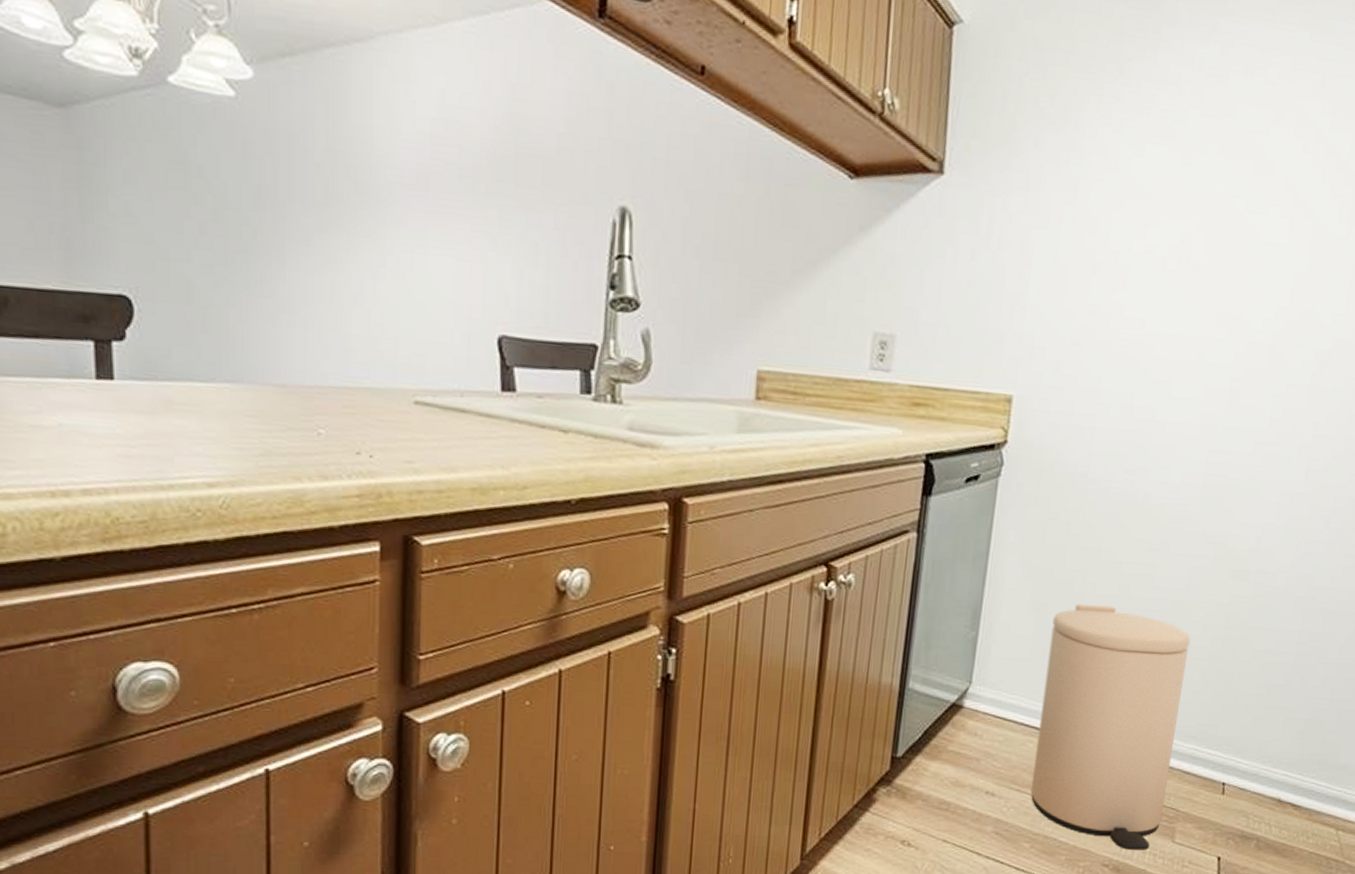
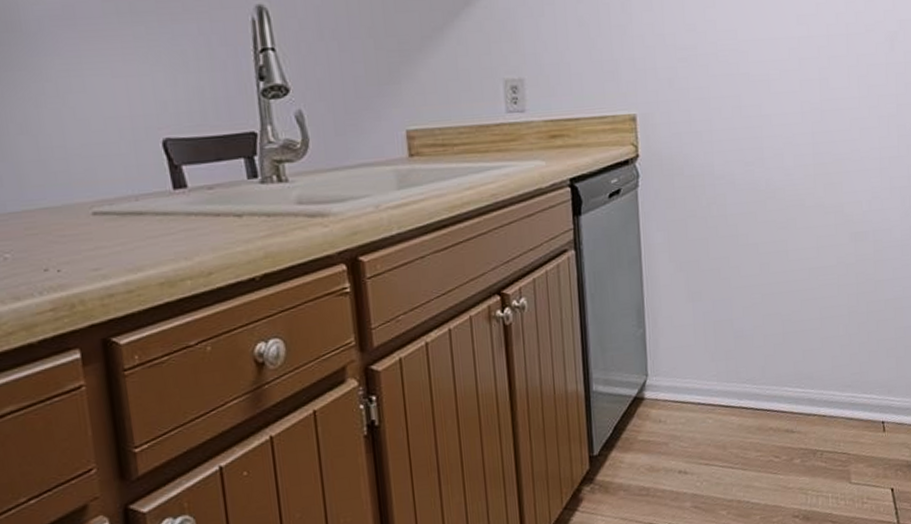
pedal bin: present [1030,603,1191,850] -> none [708,283,837,499]

